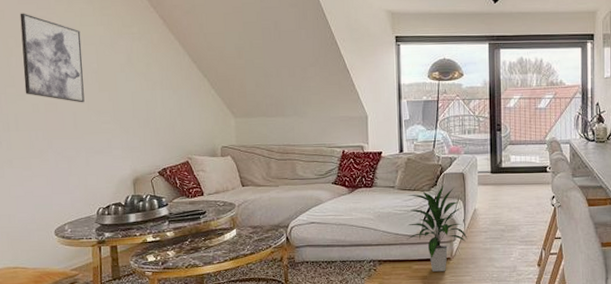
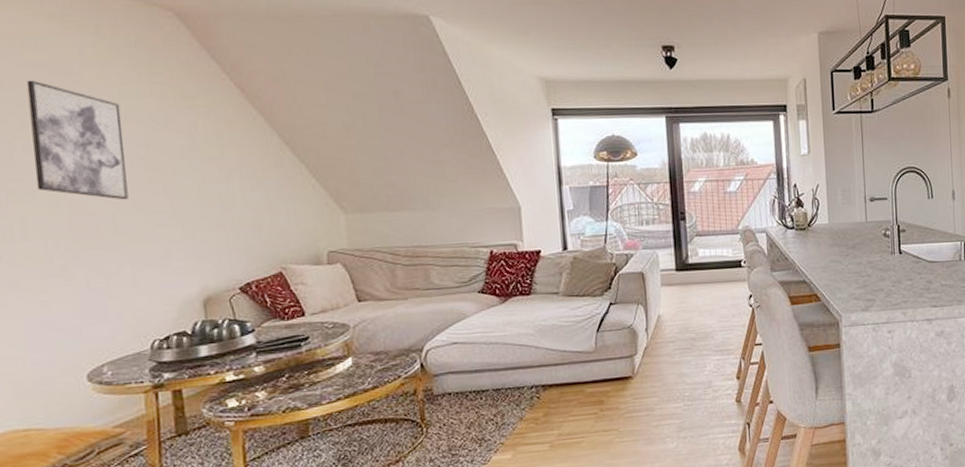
indoor plant: present [407,185,468,272] -> none [574,288,652,394]

